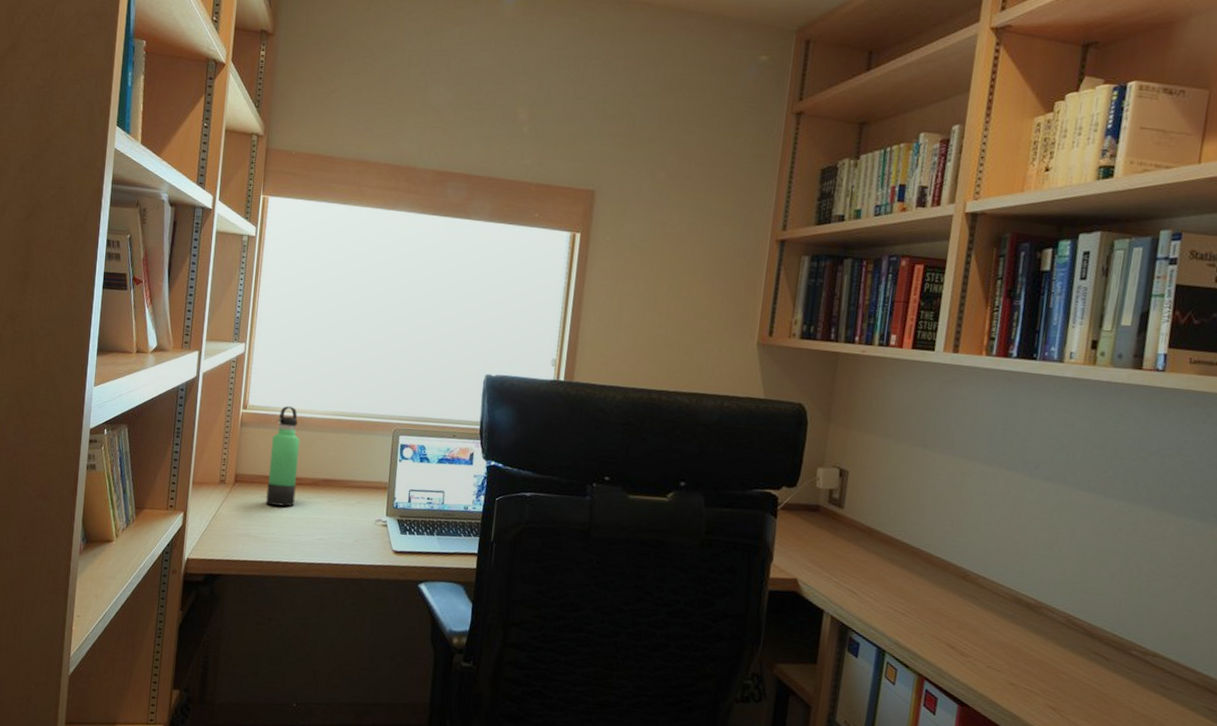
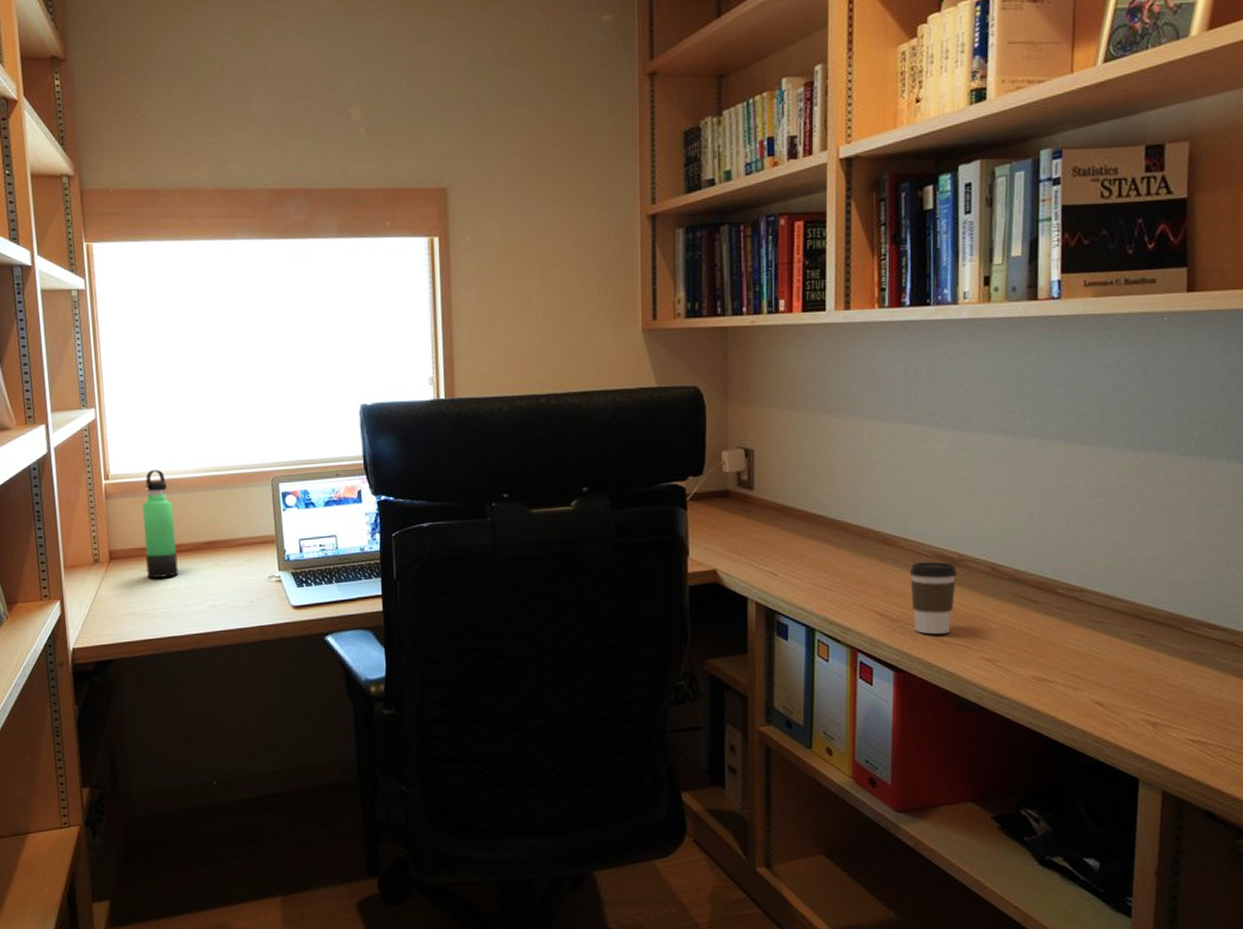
coffee cup: none [983,602,1033,677] -> present [909,561,957,635]

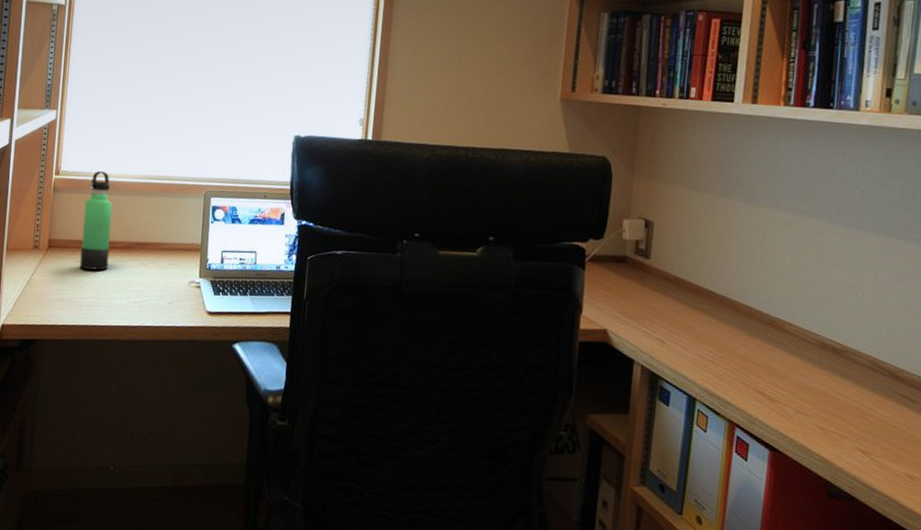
coffee cup: present [909,561,957,635] -> none [792,347,839,421]

